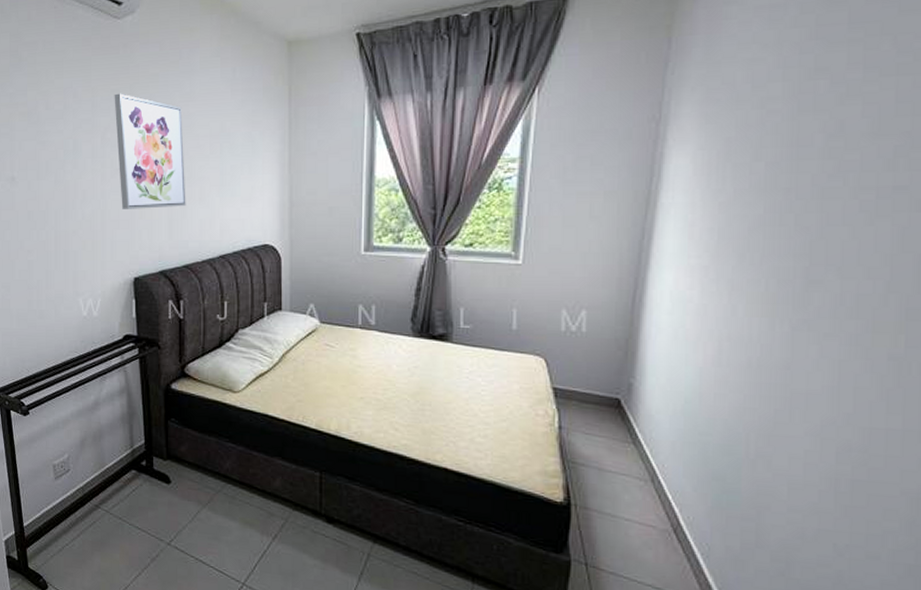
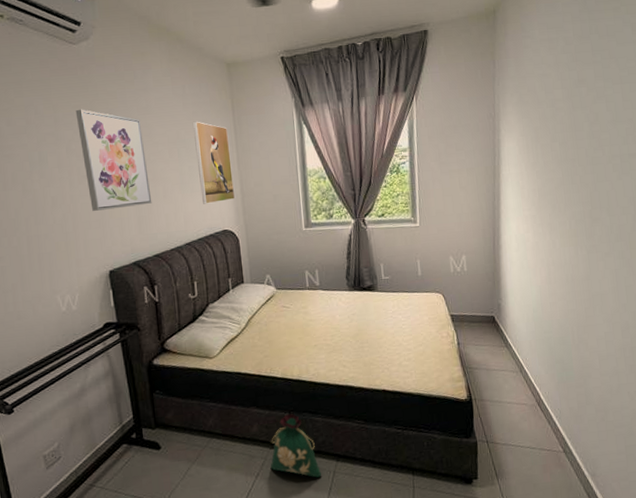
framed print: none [240,111,282,212] -> present [192,121,236,204]
bag: none [291,474,352,557] -> present [270,414,321,478]

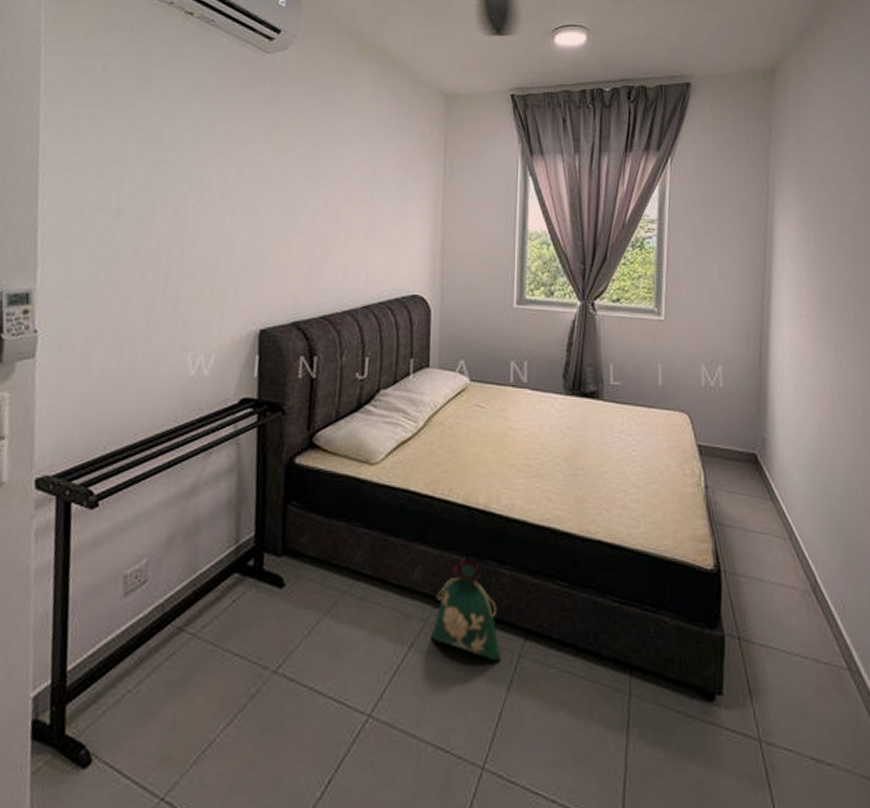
wall art: present [75,109,152,211] -> none [252,127,331,252]
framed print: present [192,121,236,204] -> none [391,157,436,260]

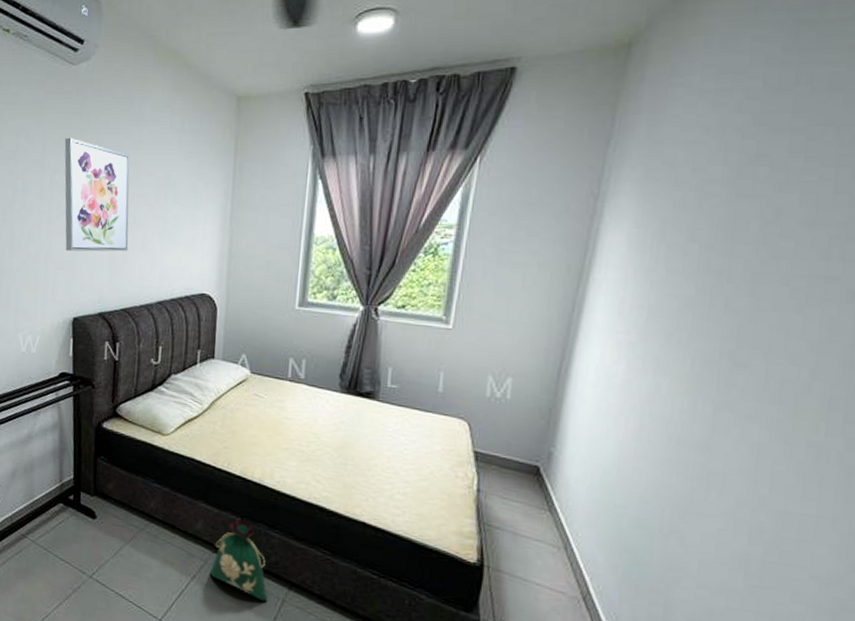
wall art: none [252,127,331,252] -> present [64,137,130,252]

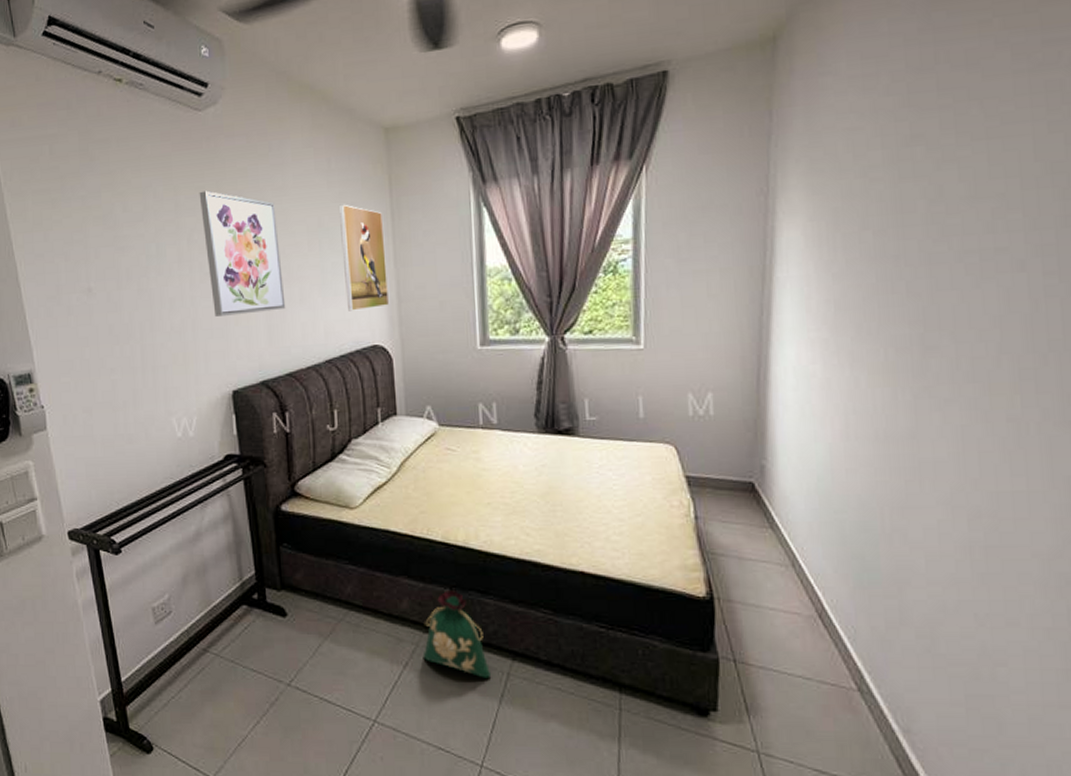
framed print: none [183,163,225,261] -> present [338,204,390,311]

